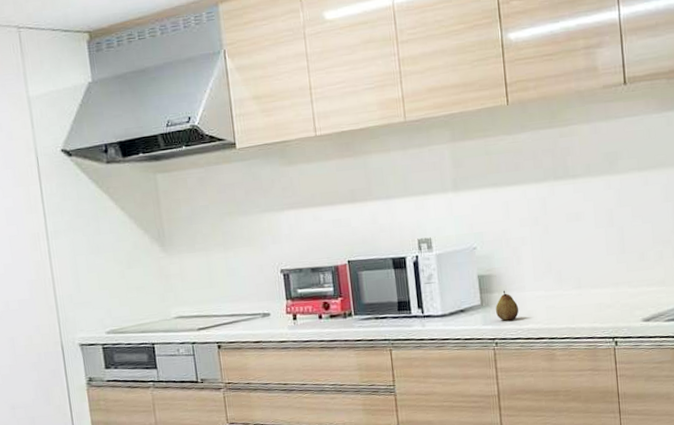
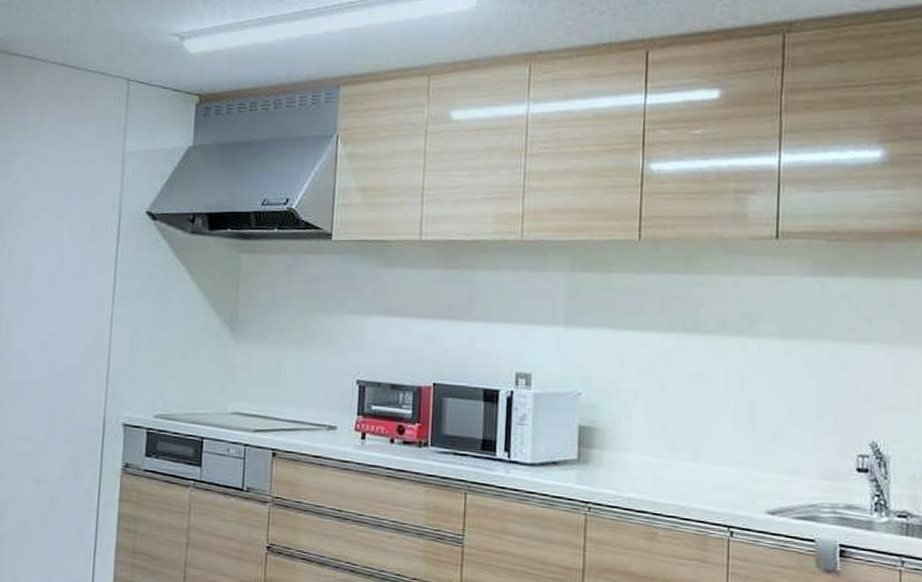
fruit: present [496,290,519,321] -> none [594,447,622,484]

